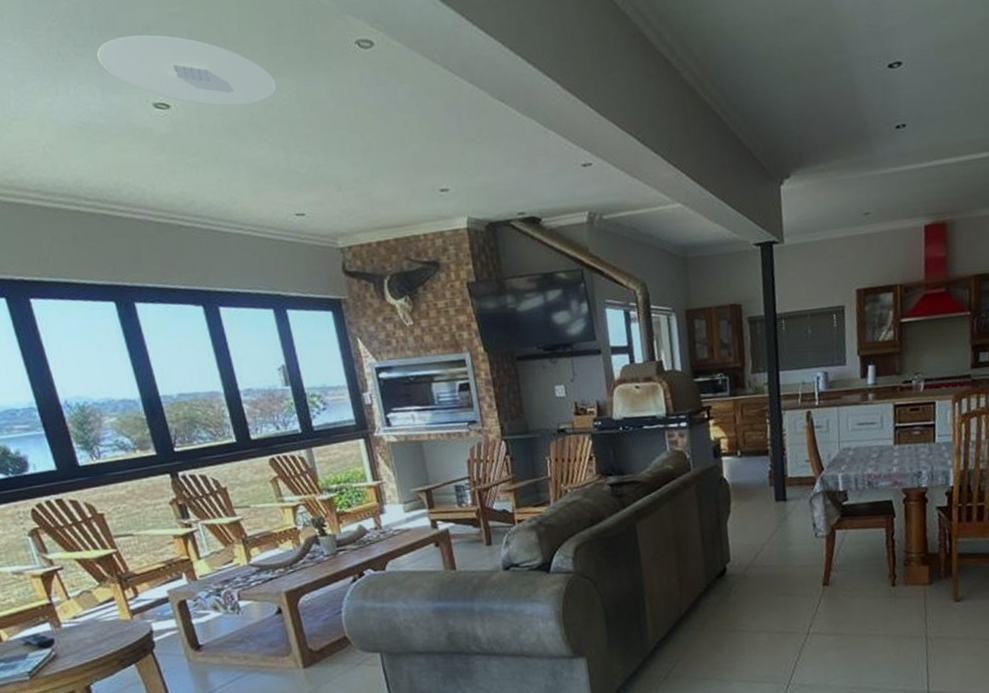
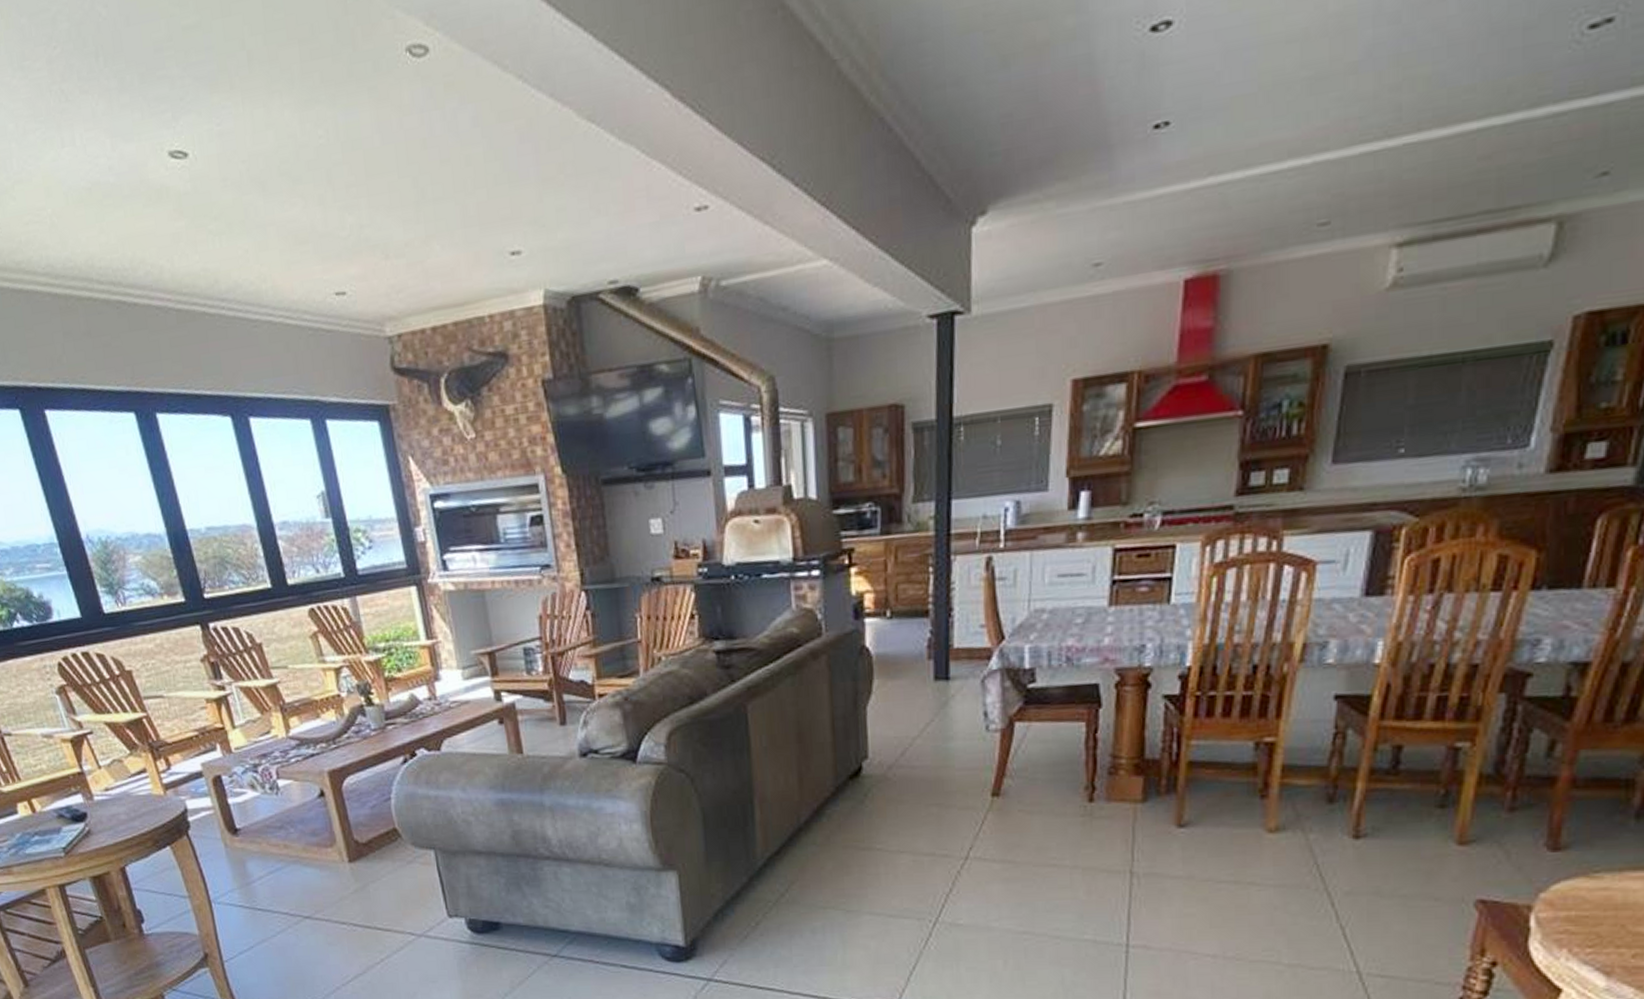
ceiling light: present [96,35,276,106] -> none [103,57,311,150]

